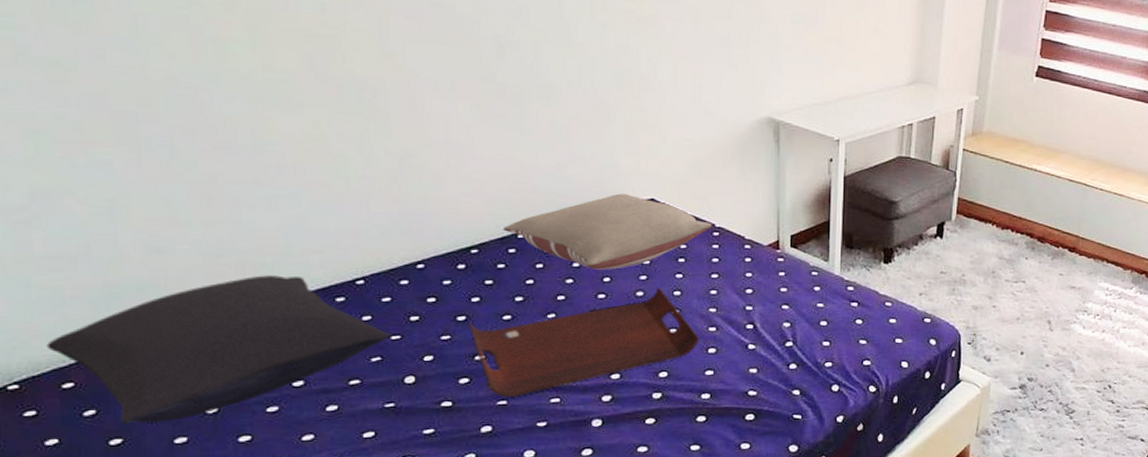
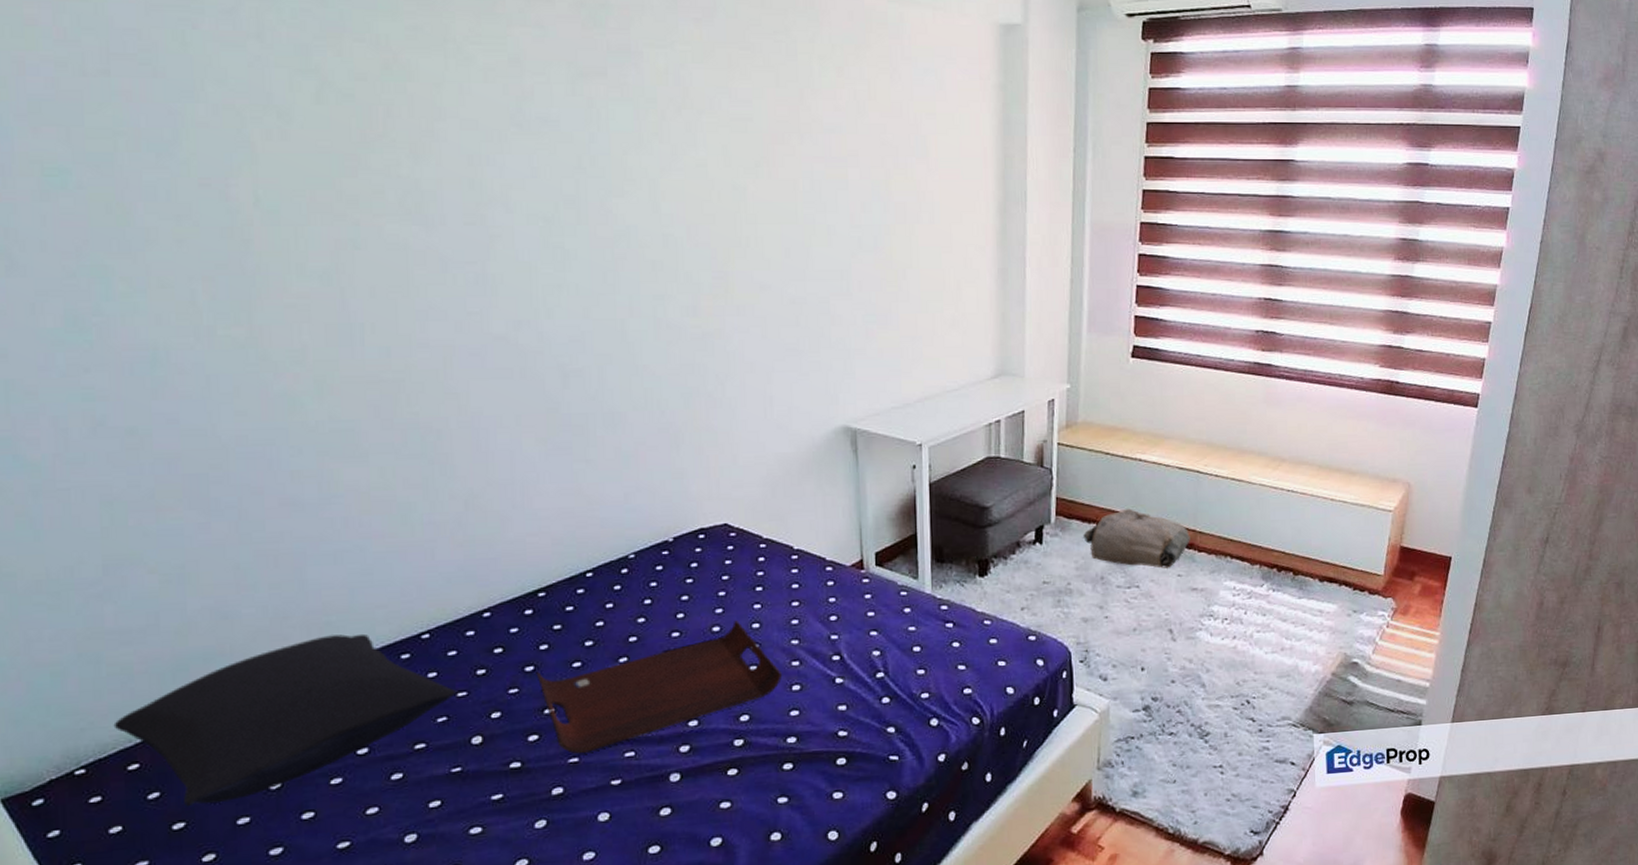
pillow: present [503,193,712,270] -> none [571,520,790,606]
bag: none [978,212,1074,267] -> present [1082,508,1190,568]

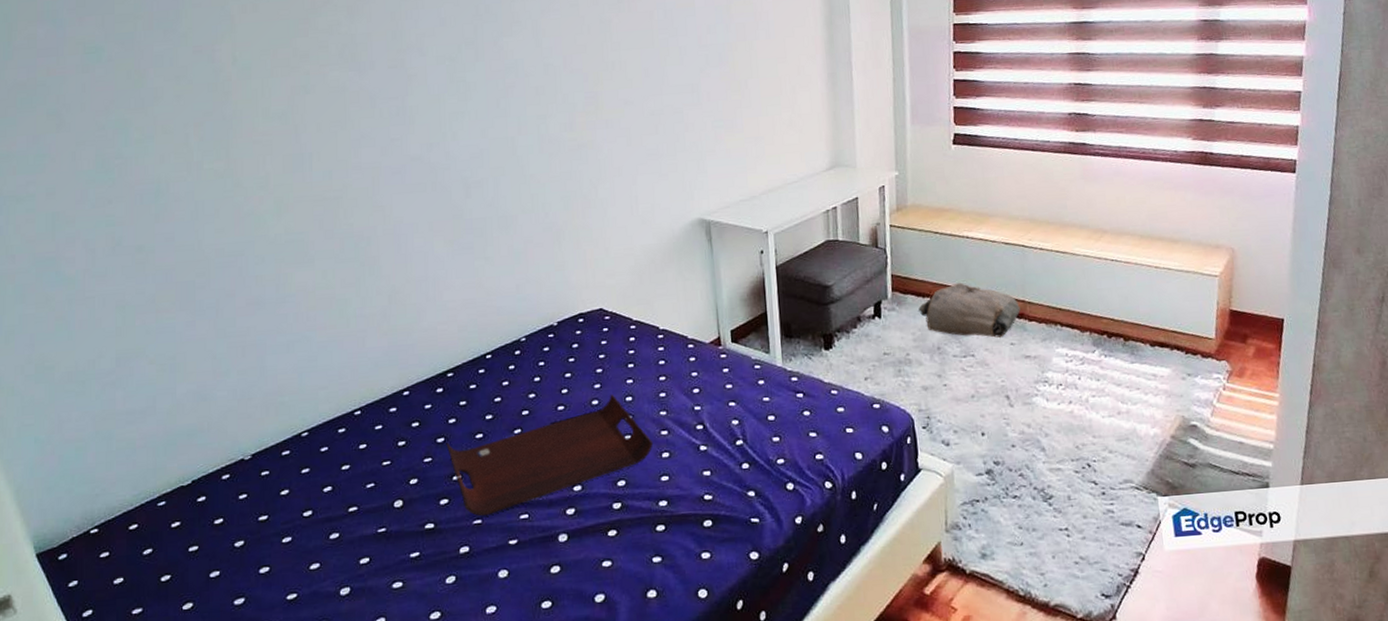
pillow: present [113,633,457,807] -> none [120,411,383,562]

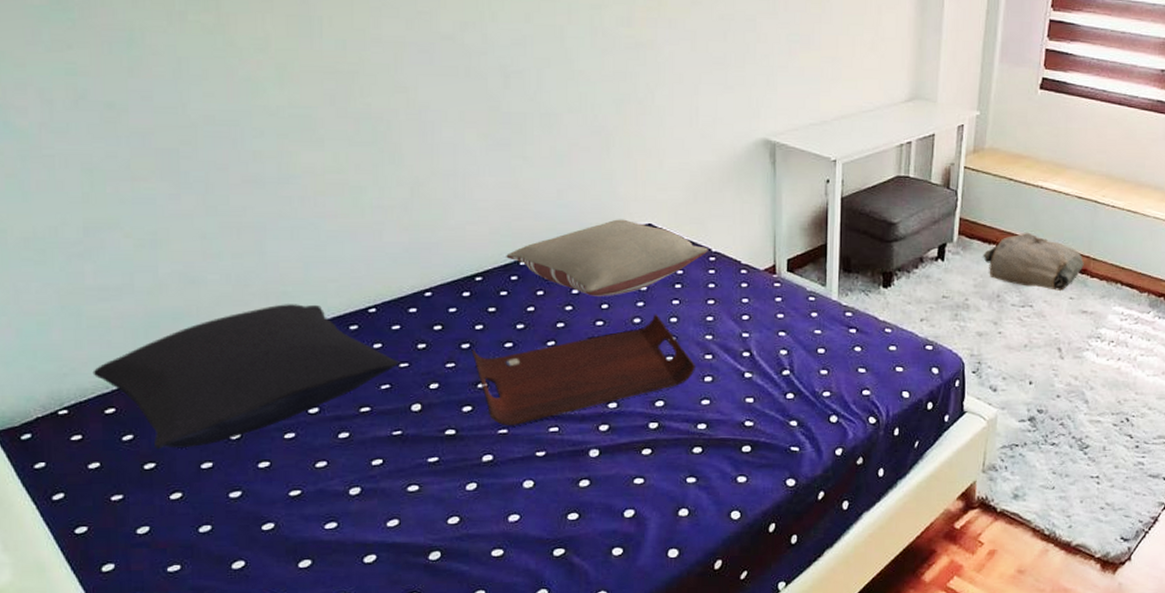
pillow: none [120,411,383,562] -> present [92,304,400,450]
pillow: none [474,306,656,382] -> present [506,219,708,296]

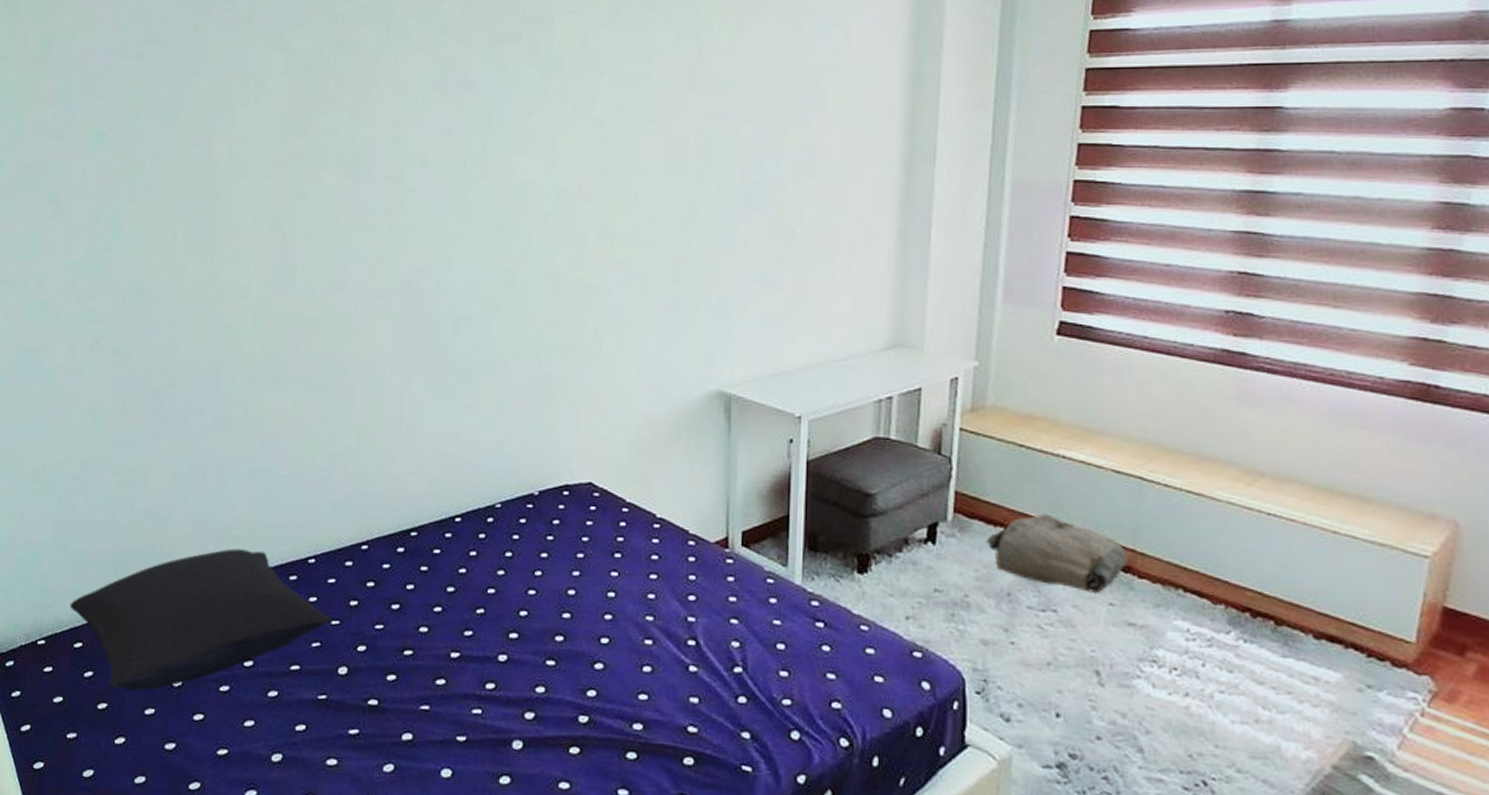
serving tray: present [471,313,697,425] -> none [400,584,634,702]
pillow: present [506,219,708,296] -> none [442,475,653,562]

